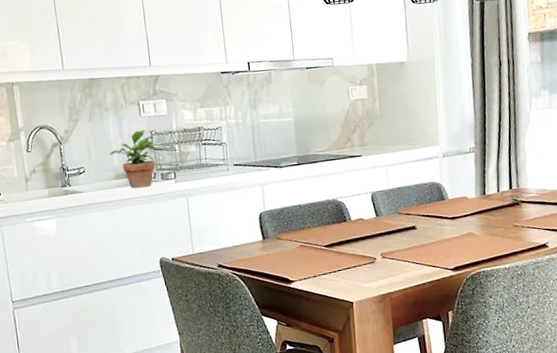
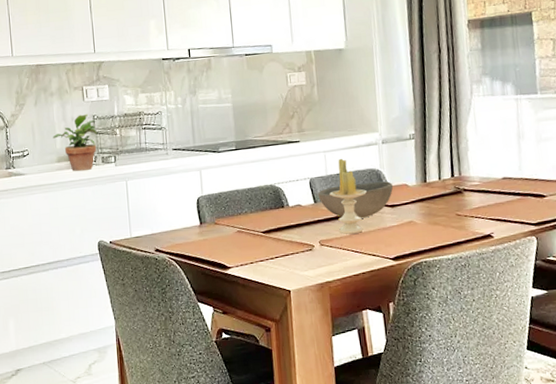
bowl: none [379,194,453,231] -> present [318,181,393,218]
candle: none [390,172,428,247] -> present [328,158,368,234]

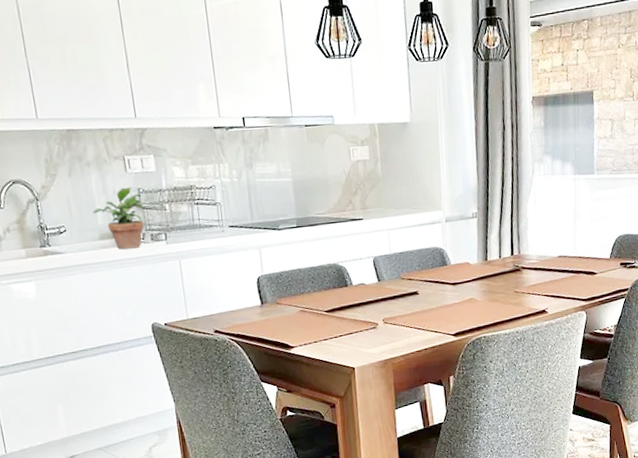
bowl: present [318,181,393,218] -> none [381,260,455,296]
candle: present [328,158,368,234] -> none [392,236,431,312]

